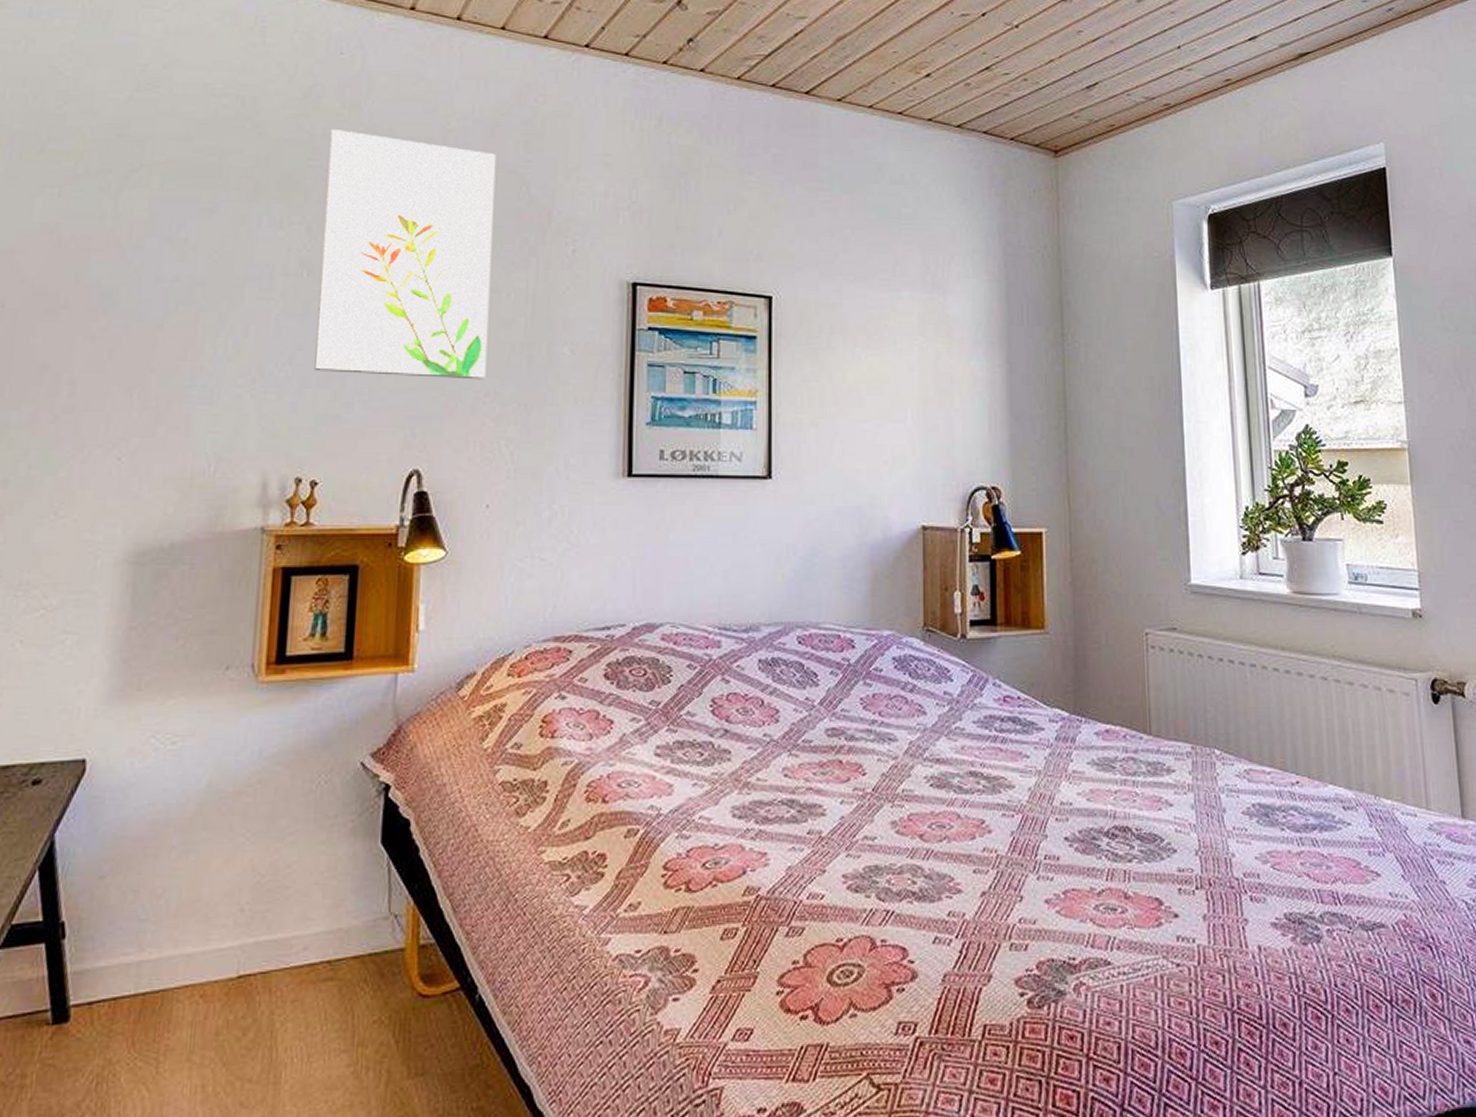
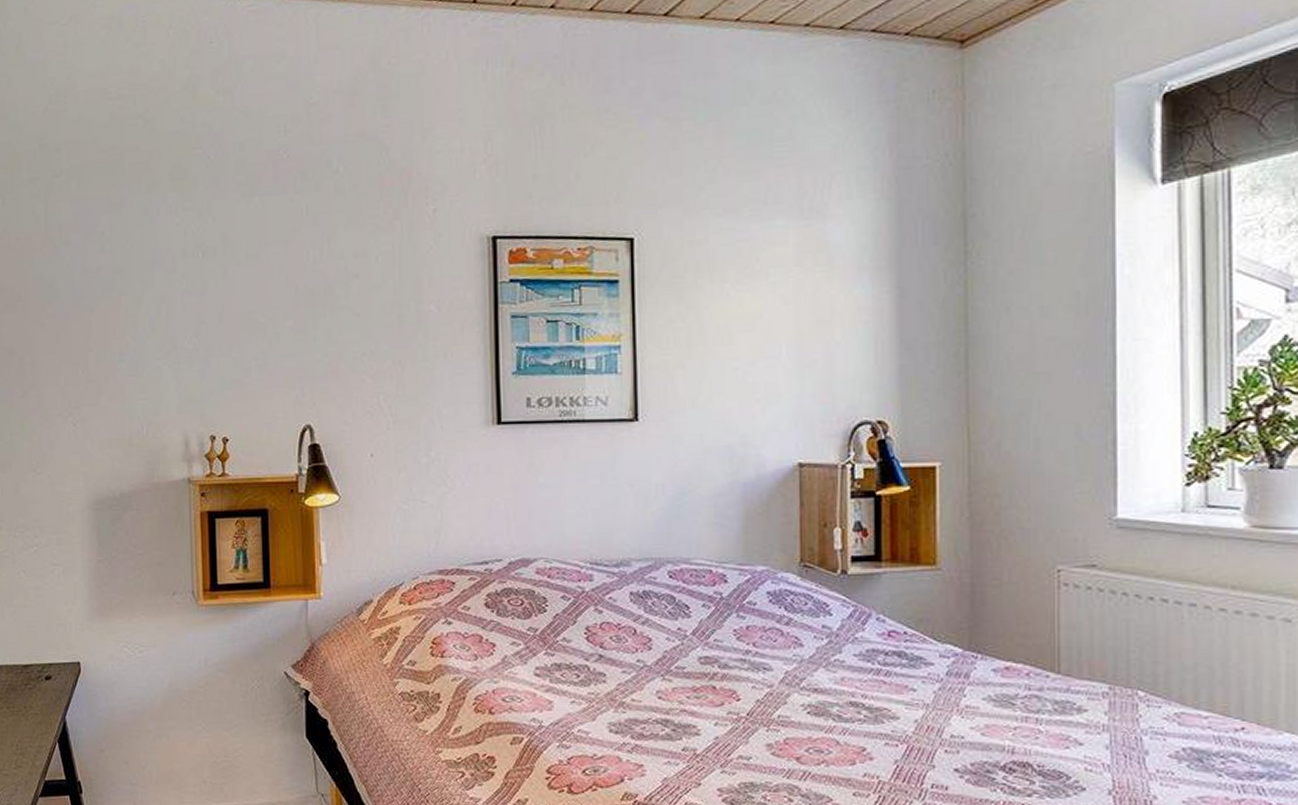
wall art: present [314,129,496,380] -> none [209,116,362,342]

